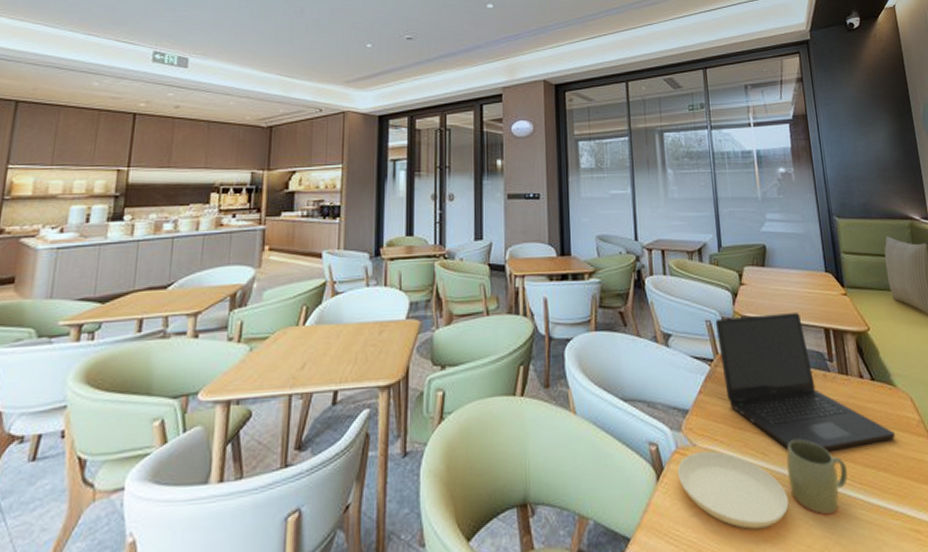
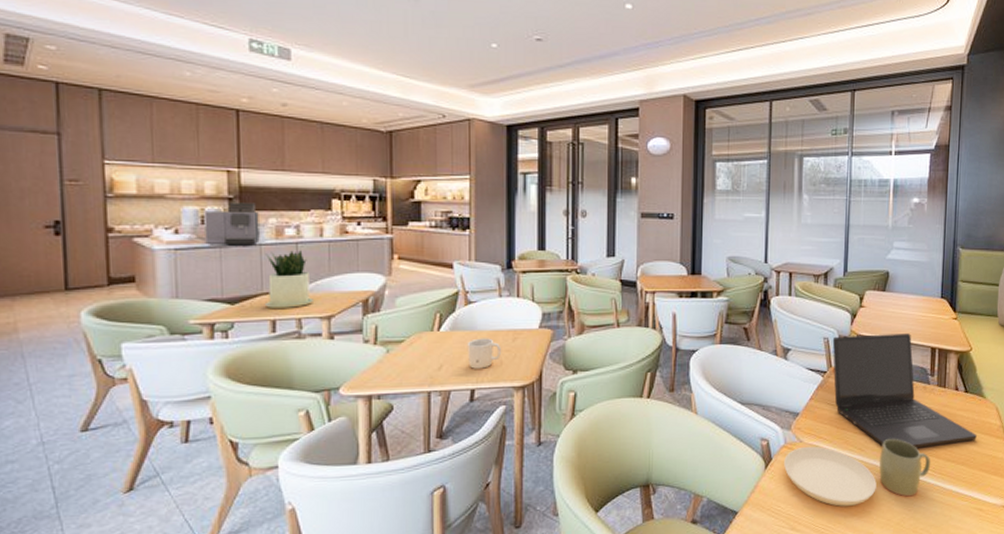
coffee machine: none [87,199,141,243] -> present [204,202,260,246]
planter: none [134,245,184,306] -> present [264,250,315,308]
mug: none [331,331,368,367] -> present [467,338,502,369]

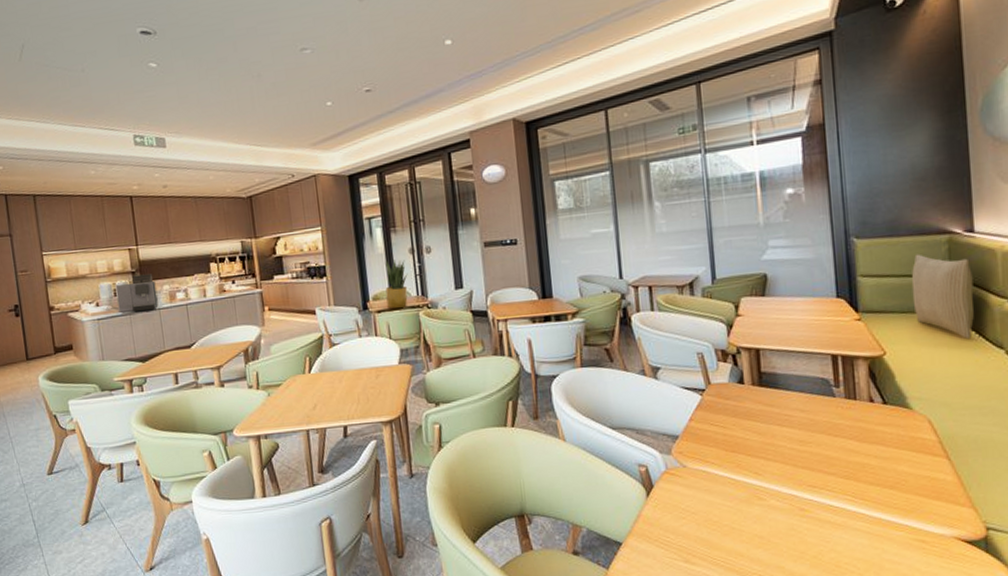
planter: present [264,250,315,308] -> none [164,311,206,363]
mug: present [467,338,502,369] -> none [335,376,368,407]
planter: none [534,219,559,271] -> present [385,259,408,310]
saucer: present [784,446,877,507] -> none [667,471,782,537]
laptop: present [832,333,977,448] -> none [707,341,906,471]
mug: present [879,439,931,497] -> none [781,461,849,526]

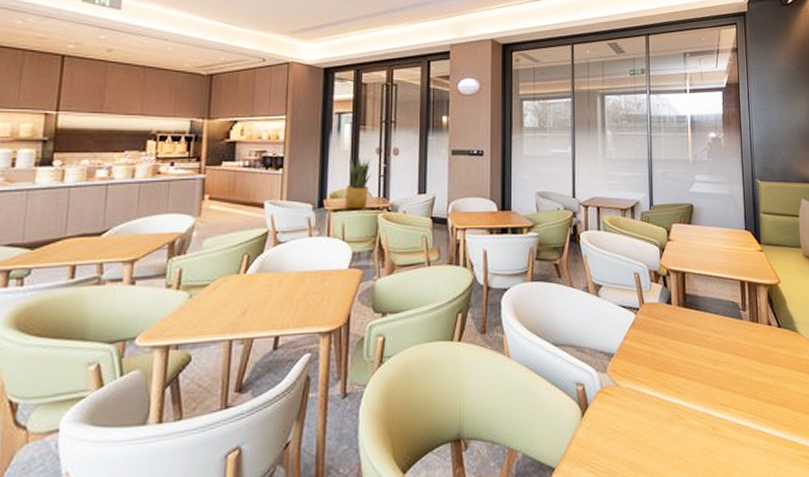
coffee machine: present [115,273,158,314] -> none [13,145,72,188]

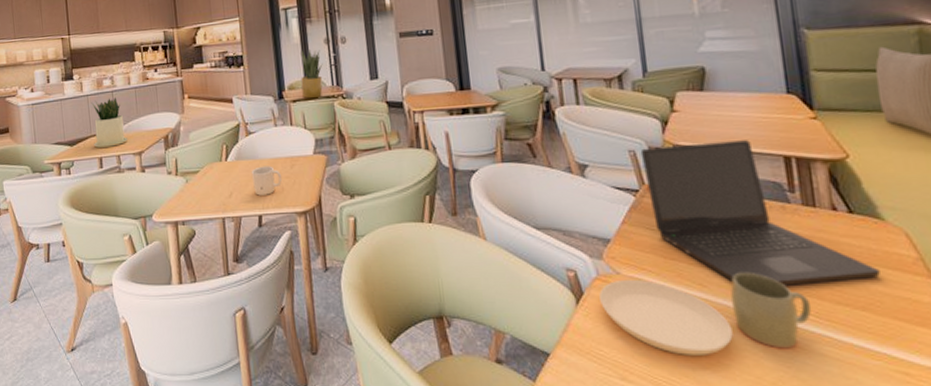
planter: none [65,192,119,253] -> present [91,97,129,148]
mug: none [273,280,310,314] -> present [251,166,283,196]
saucer: none [601,390,698,458] -> present [599,279,733,355]
laptop: none [643,267,795,390] -> present [640,140,880,286]
mug: none [698,380,752,445] -> present [730,273,812,349]

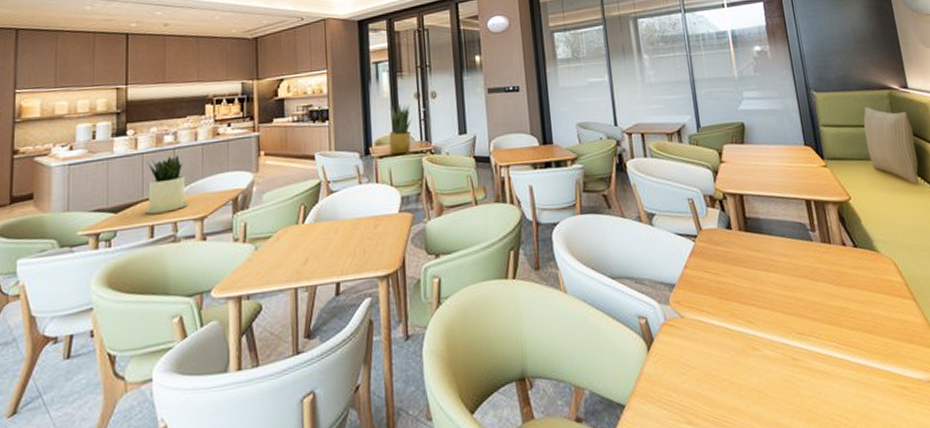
mug: present [251,166,283,196] -> none [330,227,365,261]
saucer: present [599,279,733,355] -> none [667,321,777,393]
laptop: present [640,140,880,286] -> none [697,186,879,317]
mug: present [730,273,812,349] -> none [772,307,834,376]

